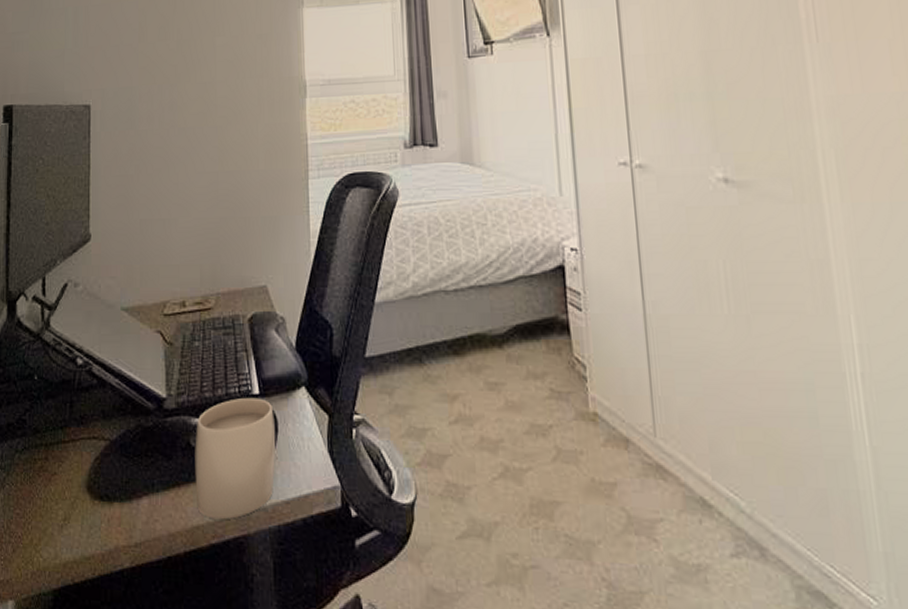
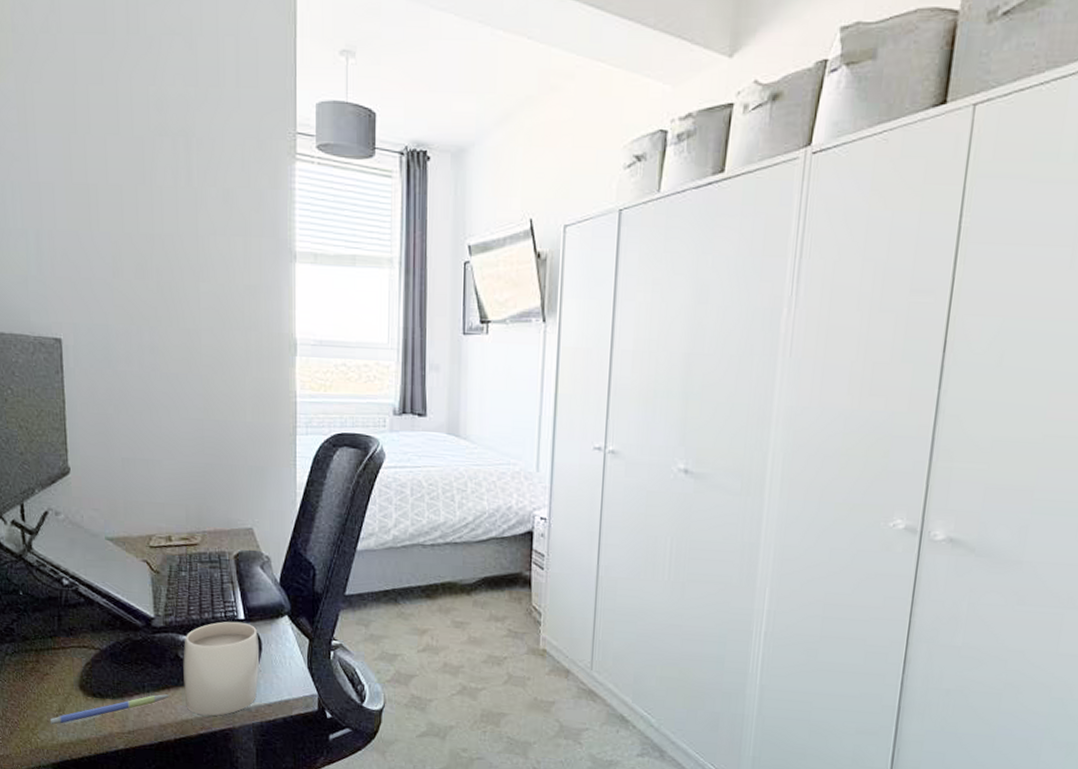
pen: none [54,493,181,538] -> present [49,694,171,725]

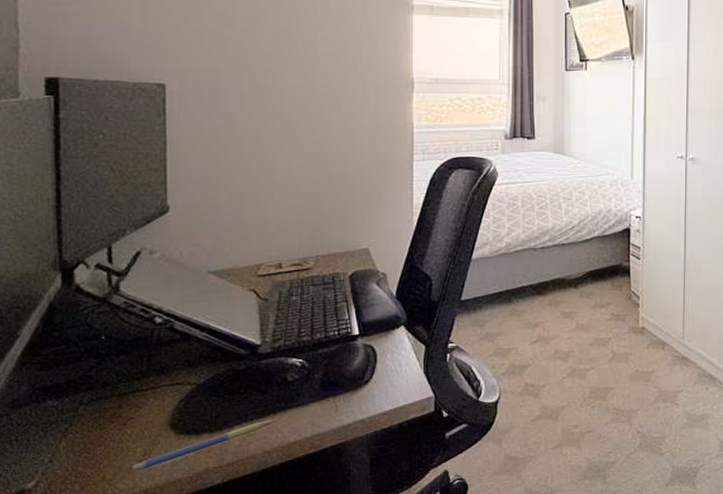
mug: present [183,621,260,717] -> none [292,337,375,435]

